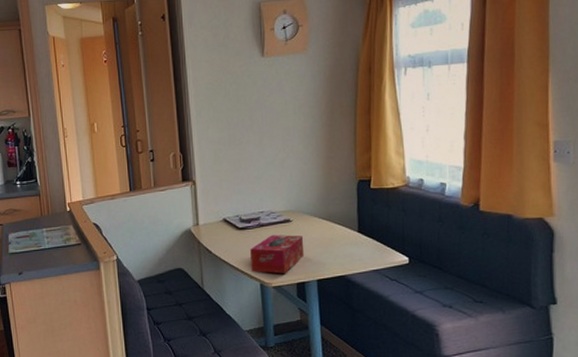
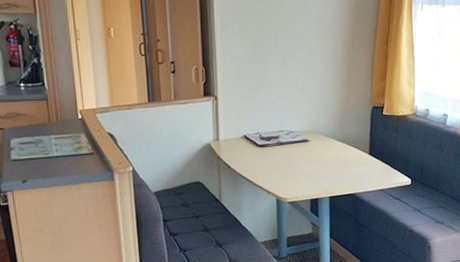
tissue box: present [250,235,305,273] -> none [269,154,320,190]

